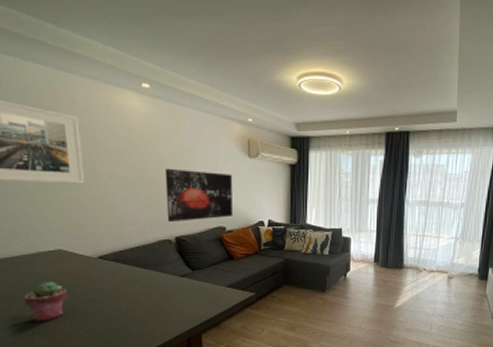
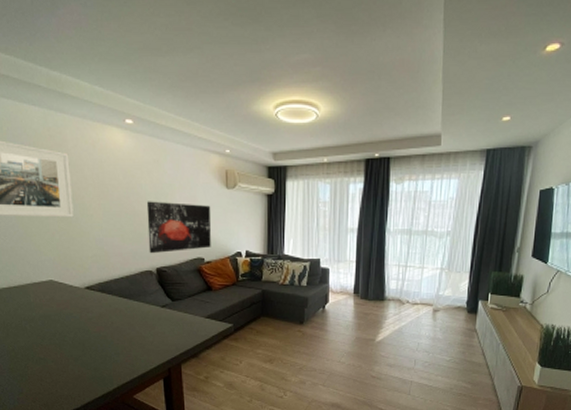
potted succulent: present [24,281,68,321] -> none [20,310,58,348]

